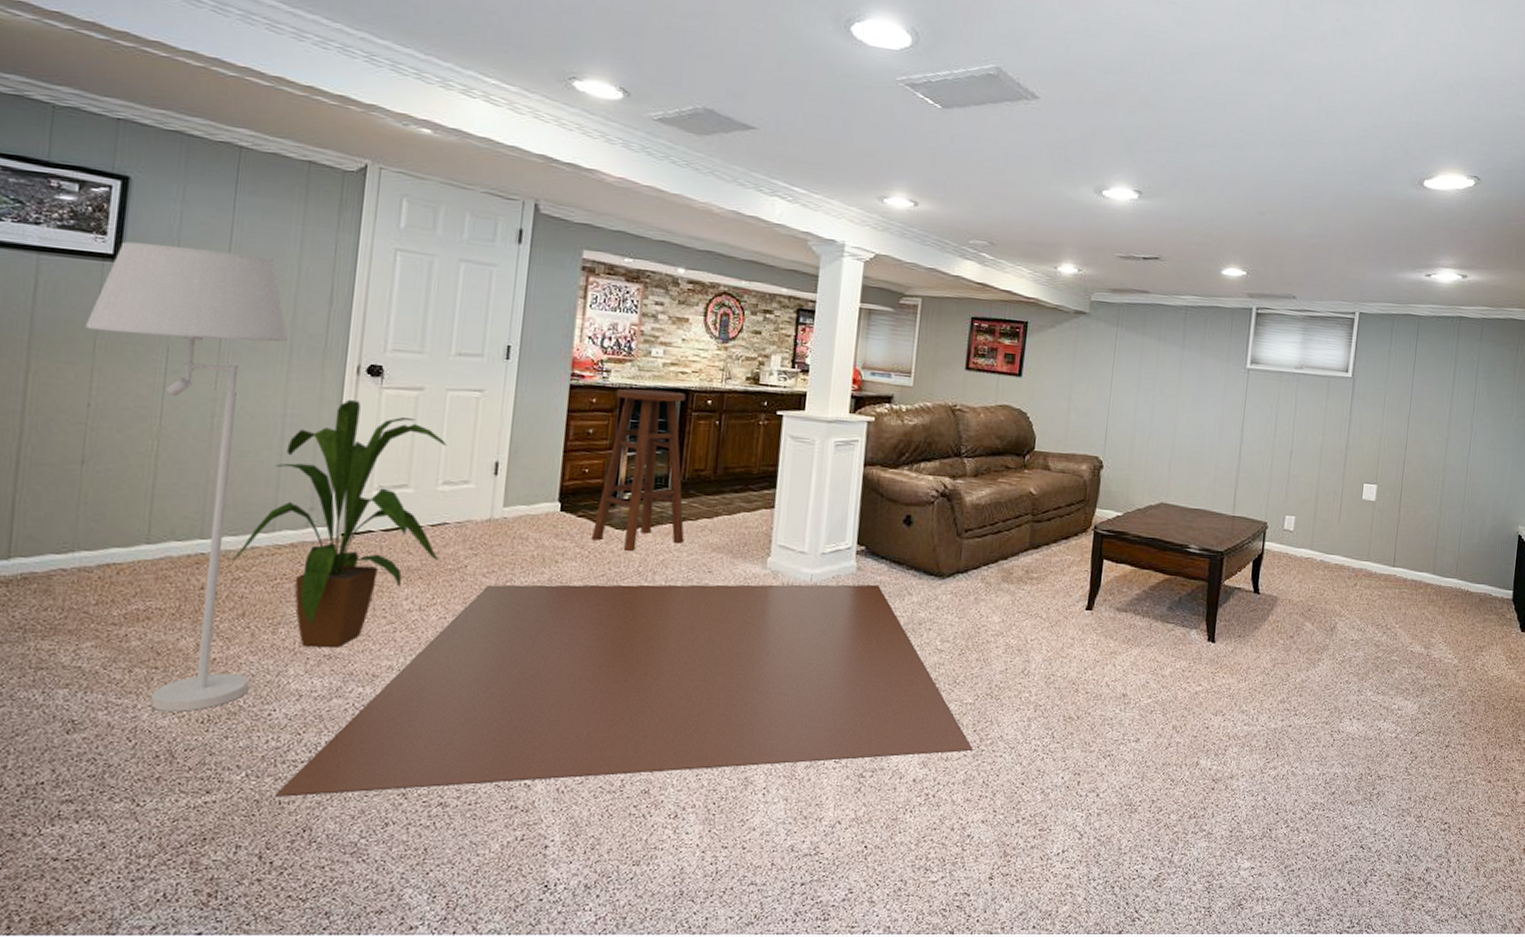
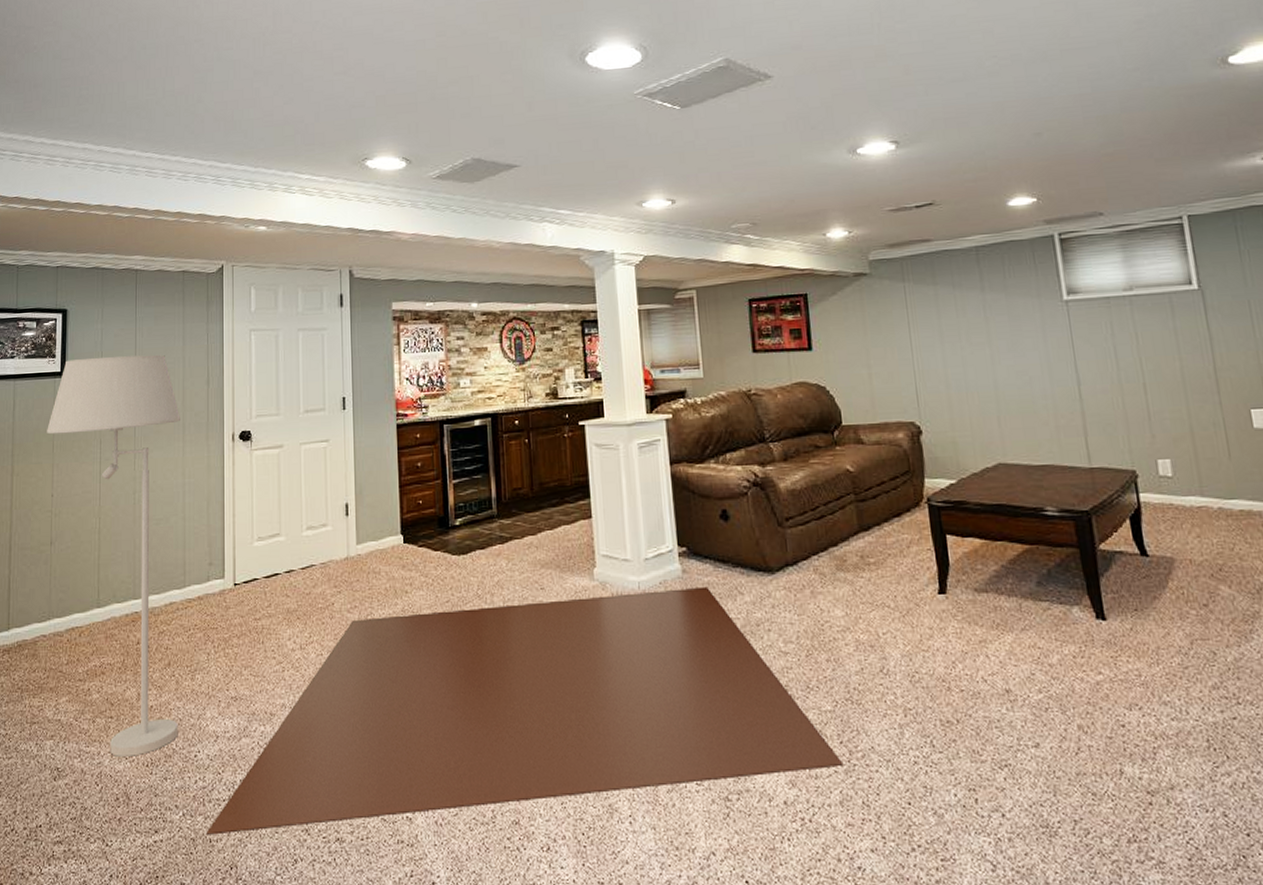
house plant: present [232,400,447,647] -> none [157,464,312,689]
bar stool: present [591,388,686,552] -> none [432,416,514,576]

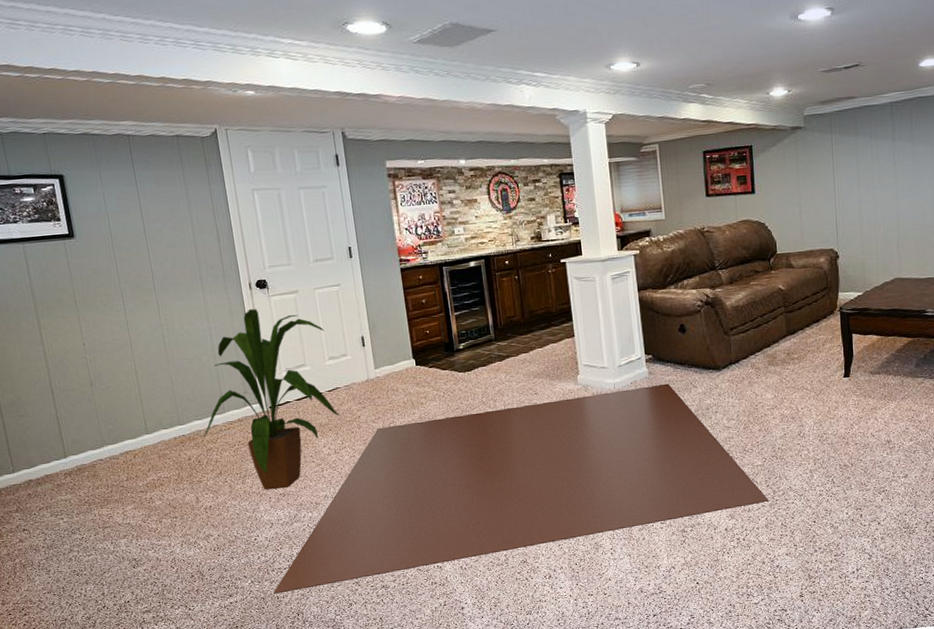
floor lamp: present [47,354,180,758] -> none [66,214,238,547]
house plant: none [157,464,312,689] -> present [203,309,341,489]

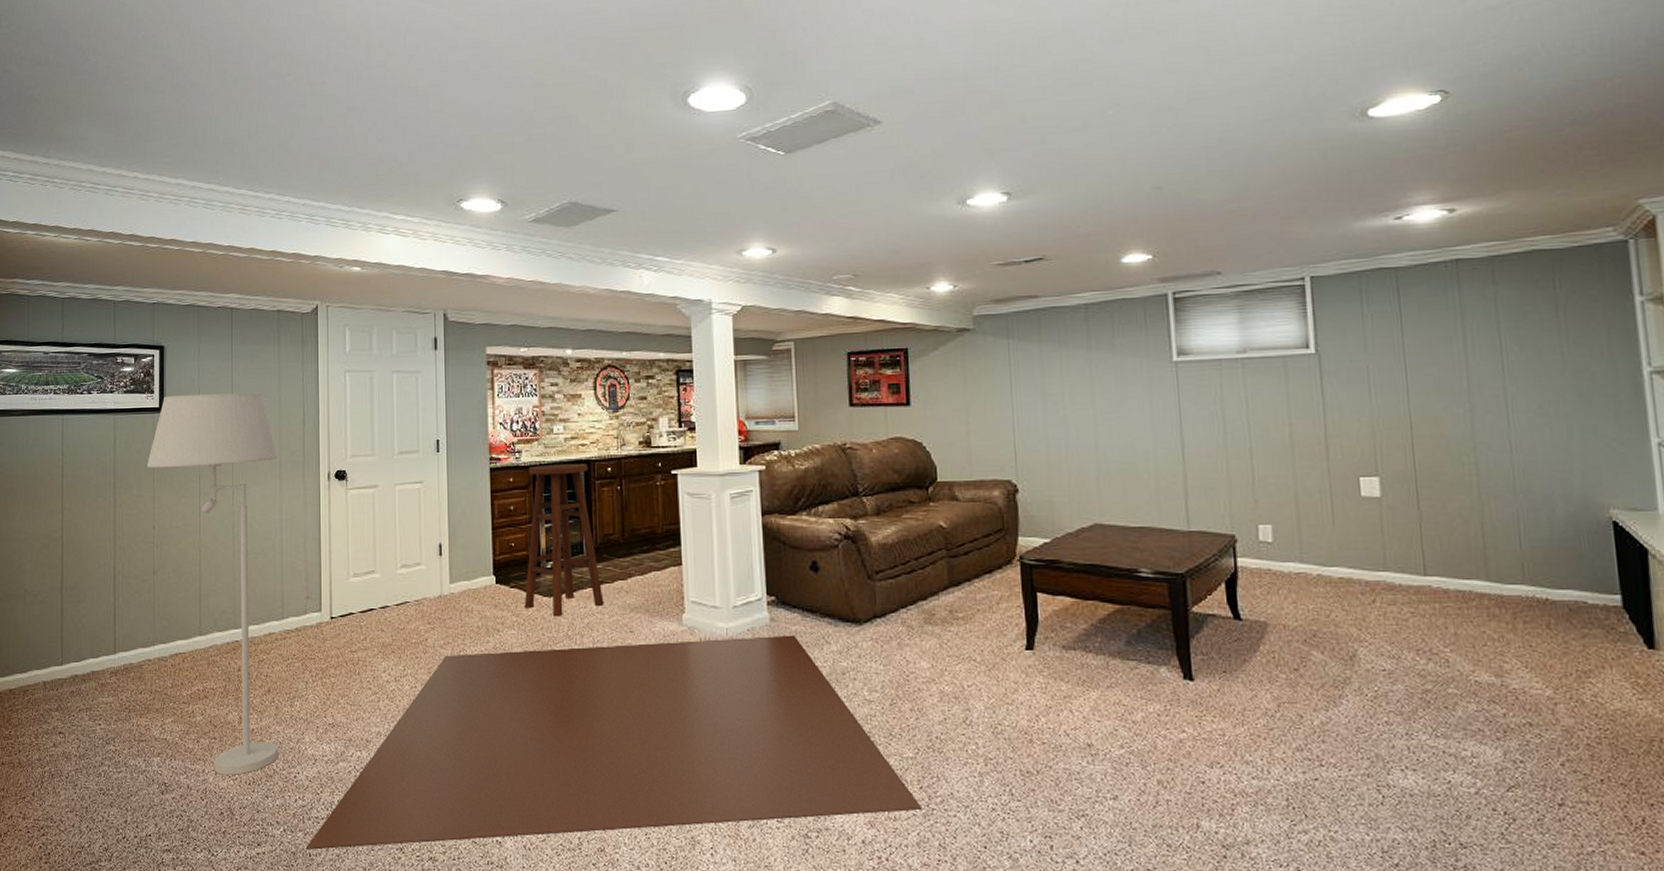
floor lamp: none [66,214,238,547] -> present [147,393,279,776]
house plant: present [203,309,341,489] -> none [257,502,406,717]
bar stool: none [435,258,511,388] -> present [524,463,604,617]

